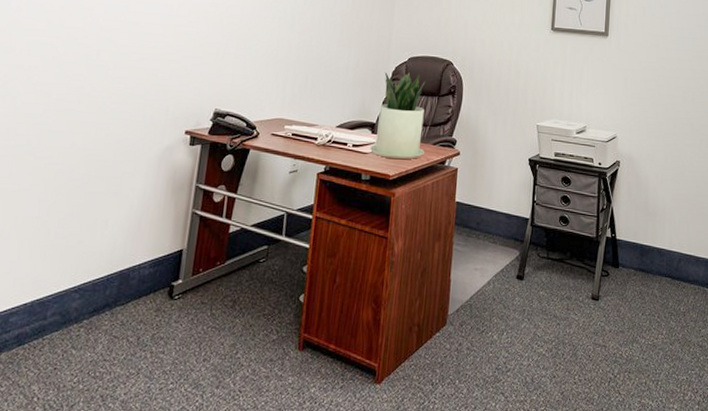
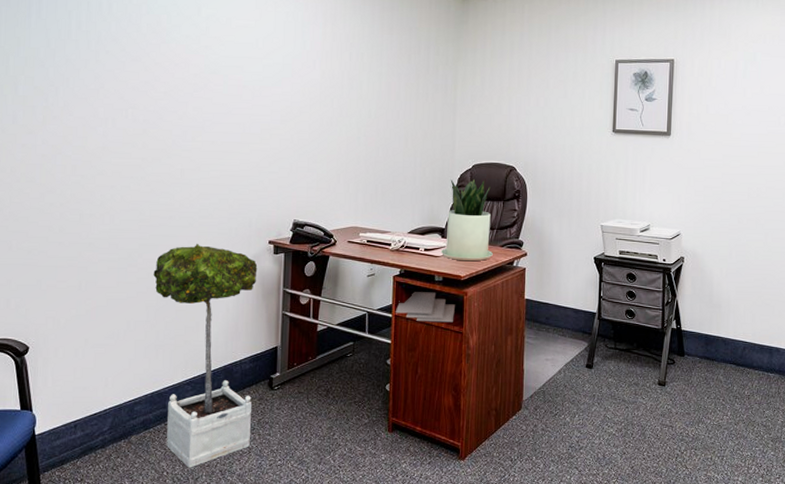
potted tree: none [41,131,170,393] -> present [153,243,258,468]
papers: none [316,191,382,226] -> present [395,292,456,323]

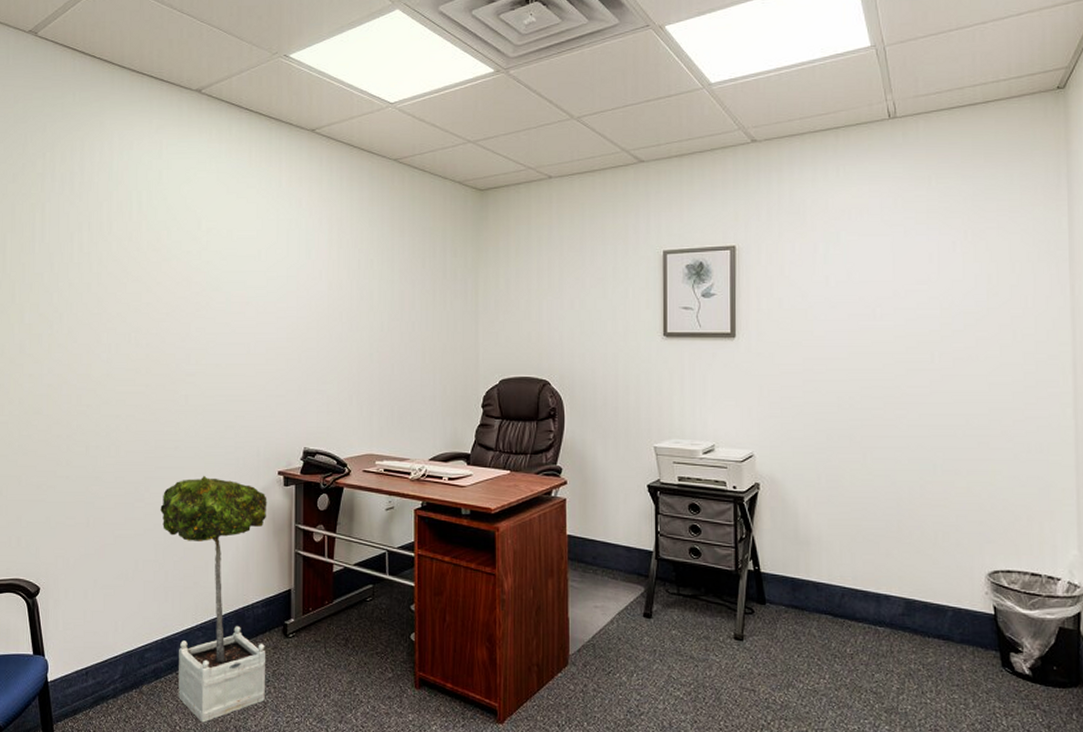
papers: present [395,292,456,323] -> none [418,527,487,563]
planter: present [440,179,493,262] -> none [467,397,527,492]

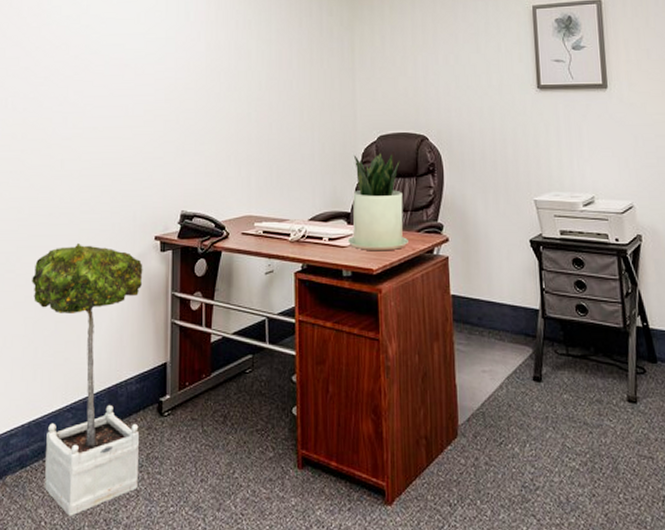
planter: none [467,397,527,492] -> present [347,153,408,251]

